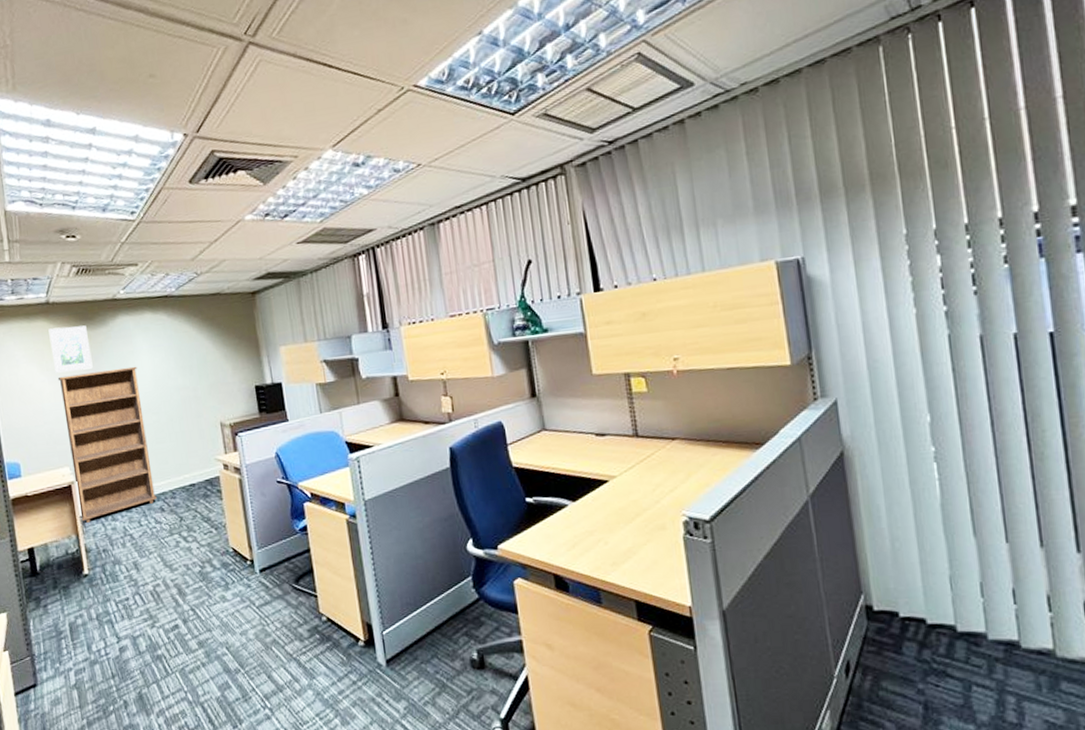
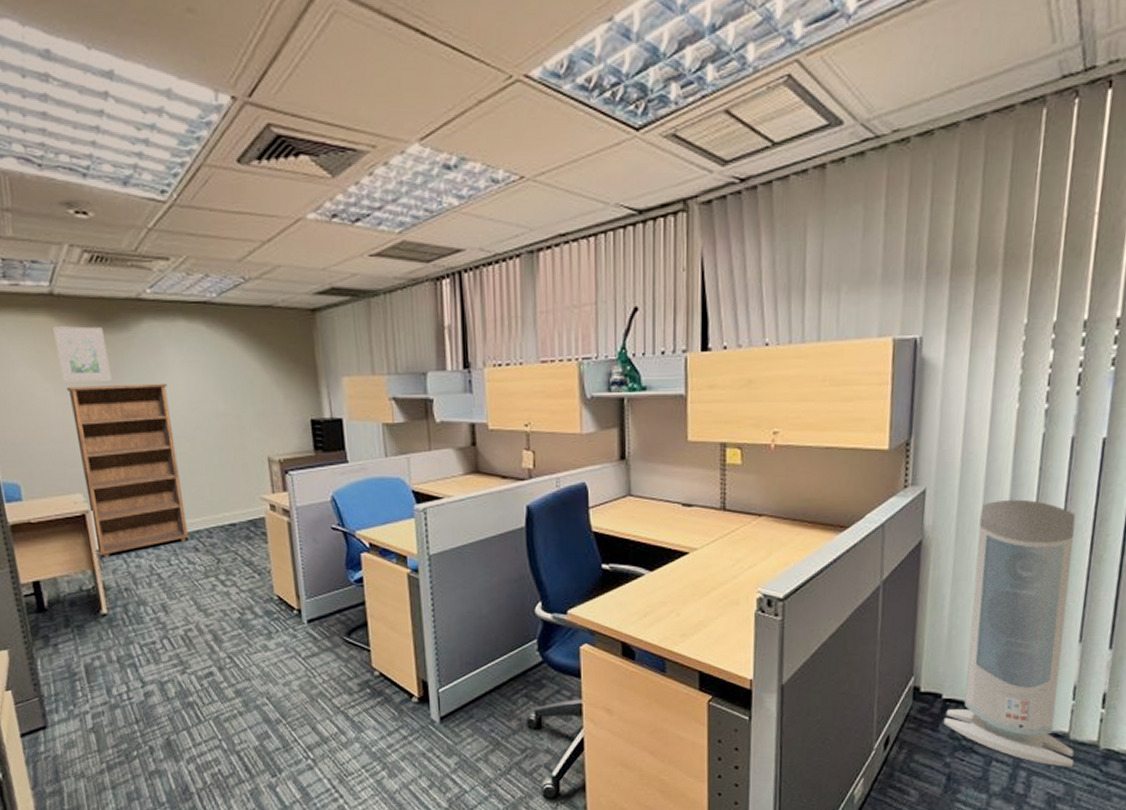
air purifier: none [899,401,1070,690] -> present [943,499,1076,767]

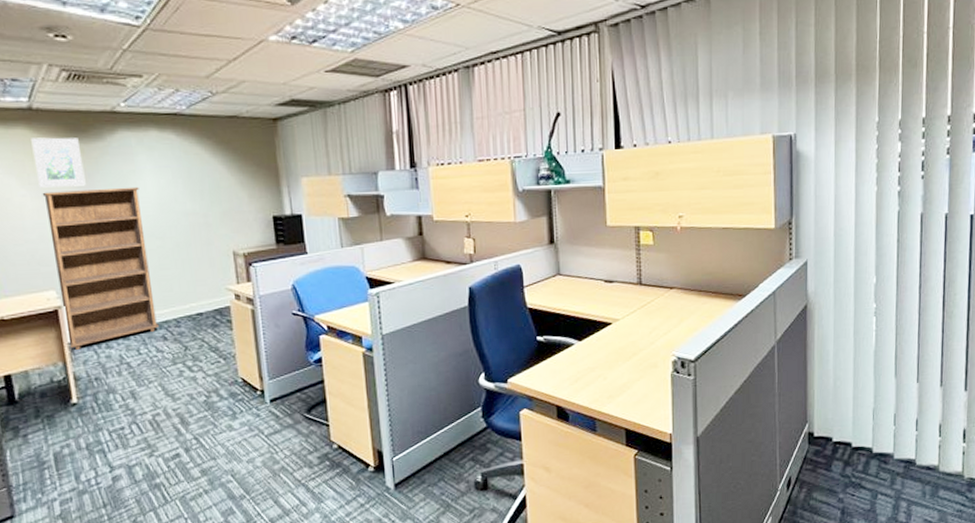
air purifier: present [943,499,1076,767] -> none [835,266,945,496]

